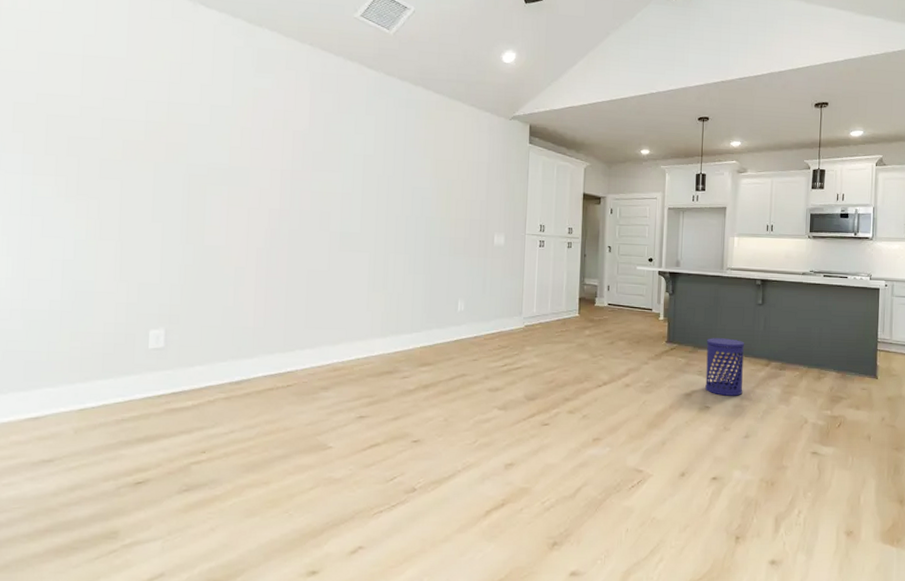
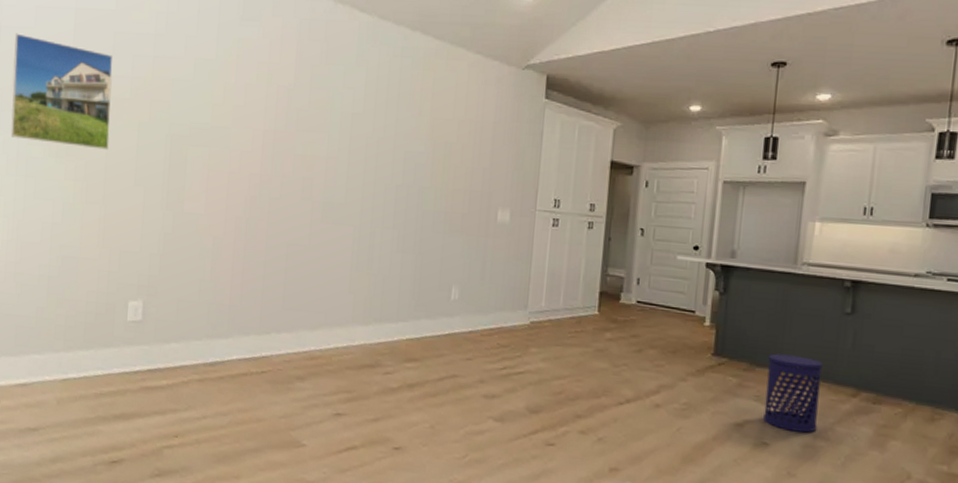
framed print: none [13,77,126,189] -> present [10,33,113,150]

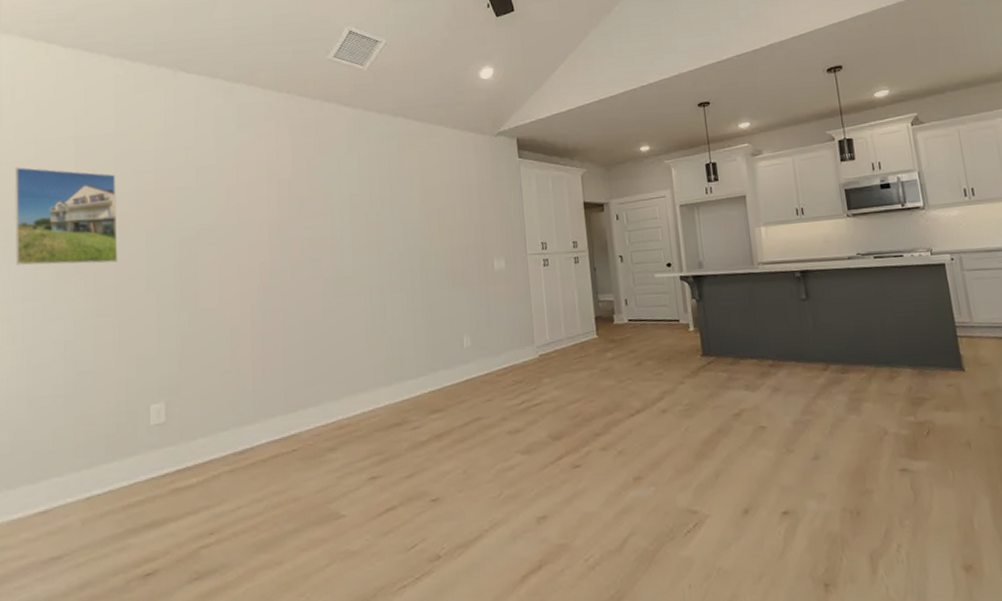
waste bin: present [763,353,822,433] -> none [748,343,802,412]

